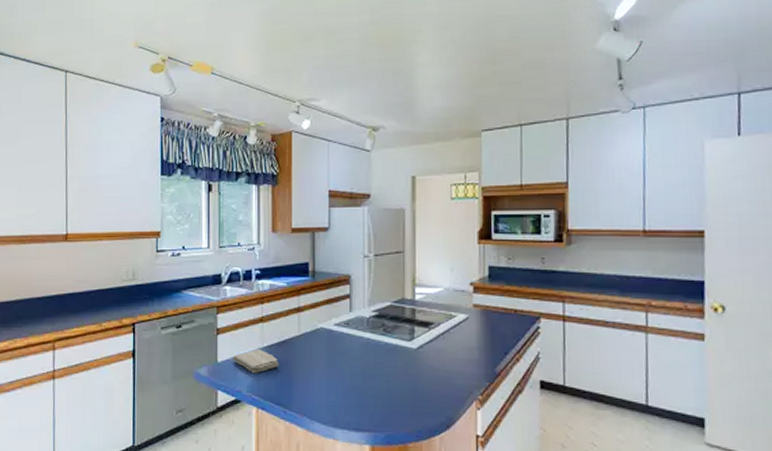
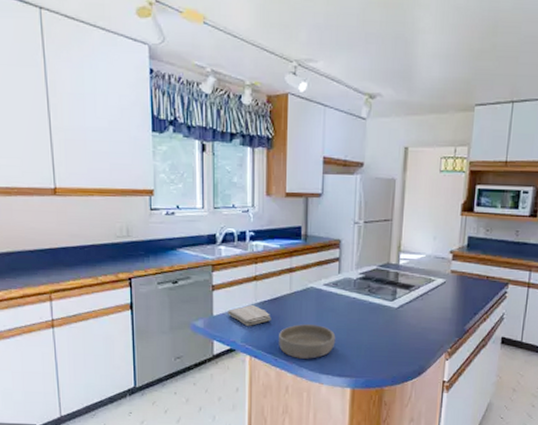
bowl: none [288,370,350,410] -> present [279,324,336,359]

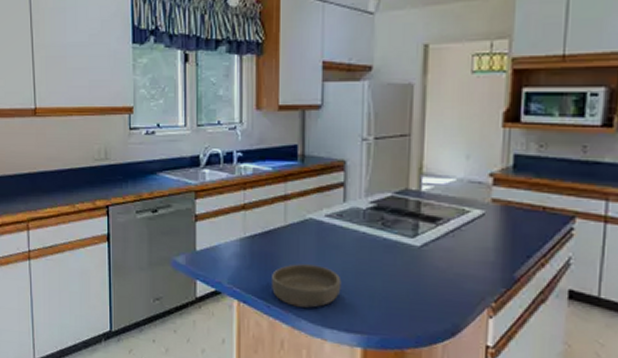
washcloth: present [228,305,271,326] -> none [212,239,263,264]

